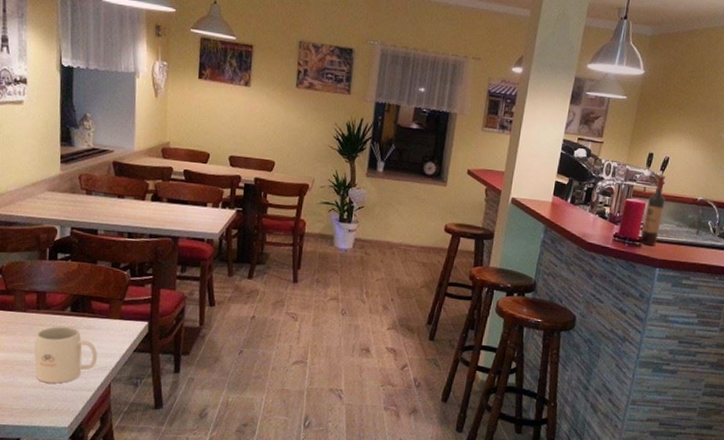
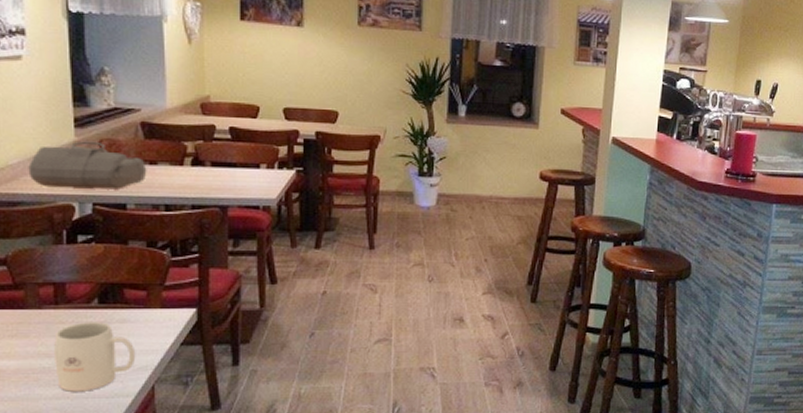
handbag: none [22,174,116,217] -> present [28,141,147,190]
wine bottle: present [639,175,666,246] -> none [753,103,778,181]

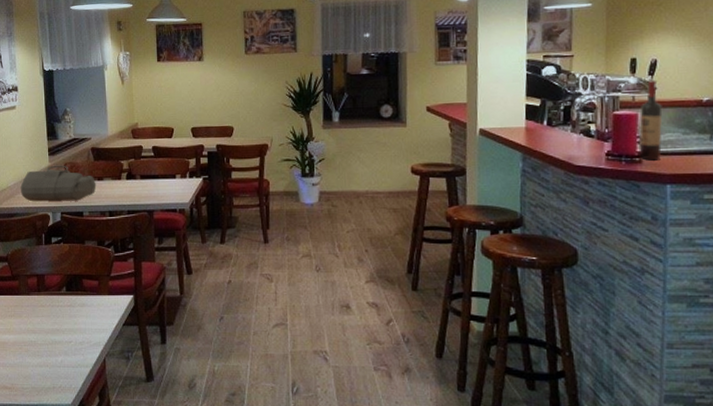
mug: present [54,322,136,392] -> none [38,305,92,361]
wine bottle: none [753,103,778,181] -> present [639,80,663,161]

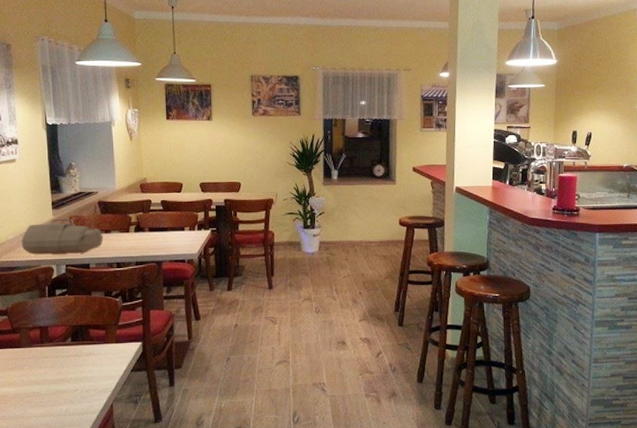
wine bottle: present [639,80,663,161] -> none [577,149,595,214]

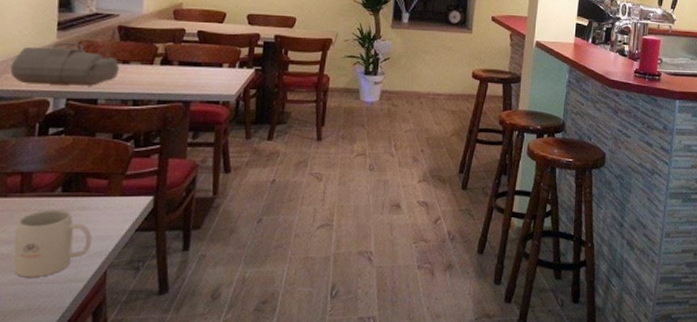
mug: none [41,355,99,411] -> present [13,209,93,277]

